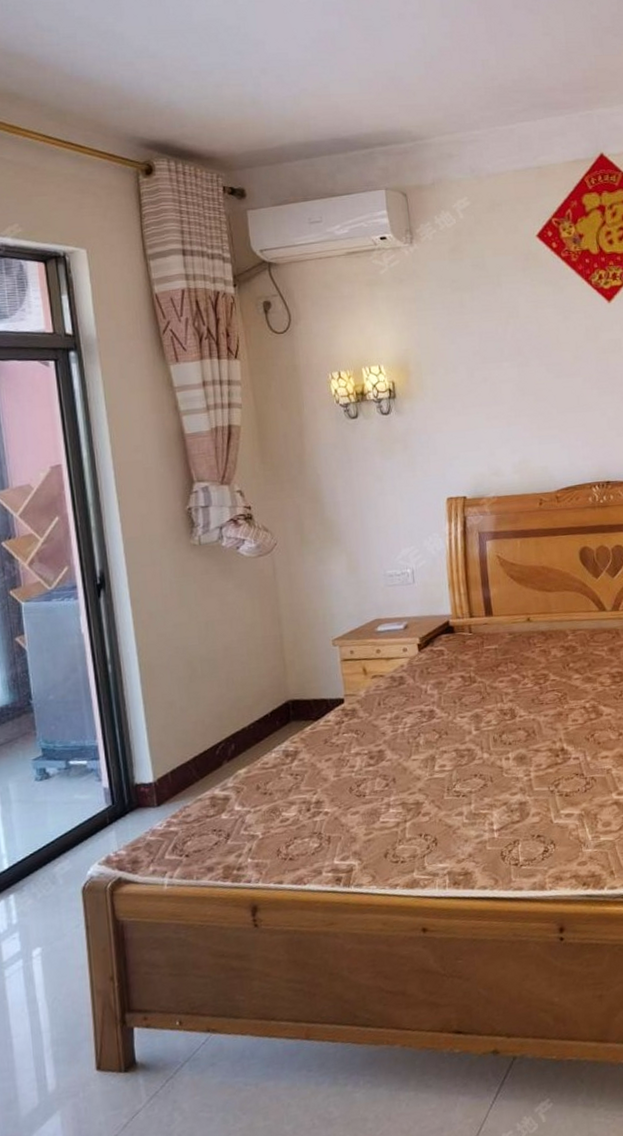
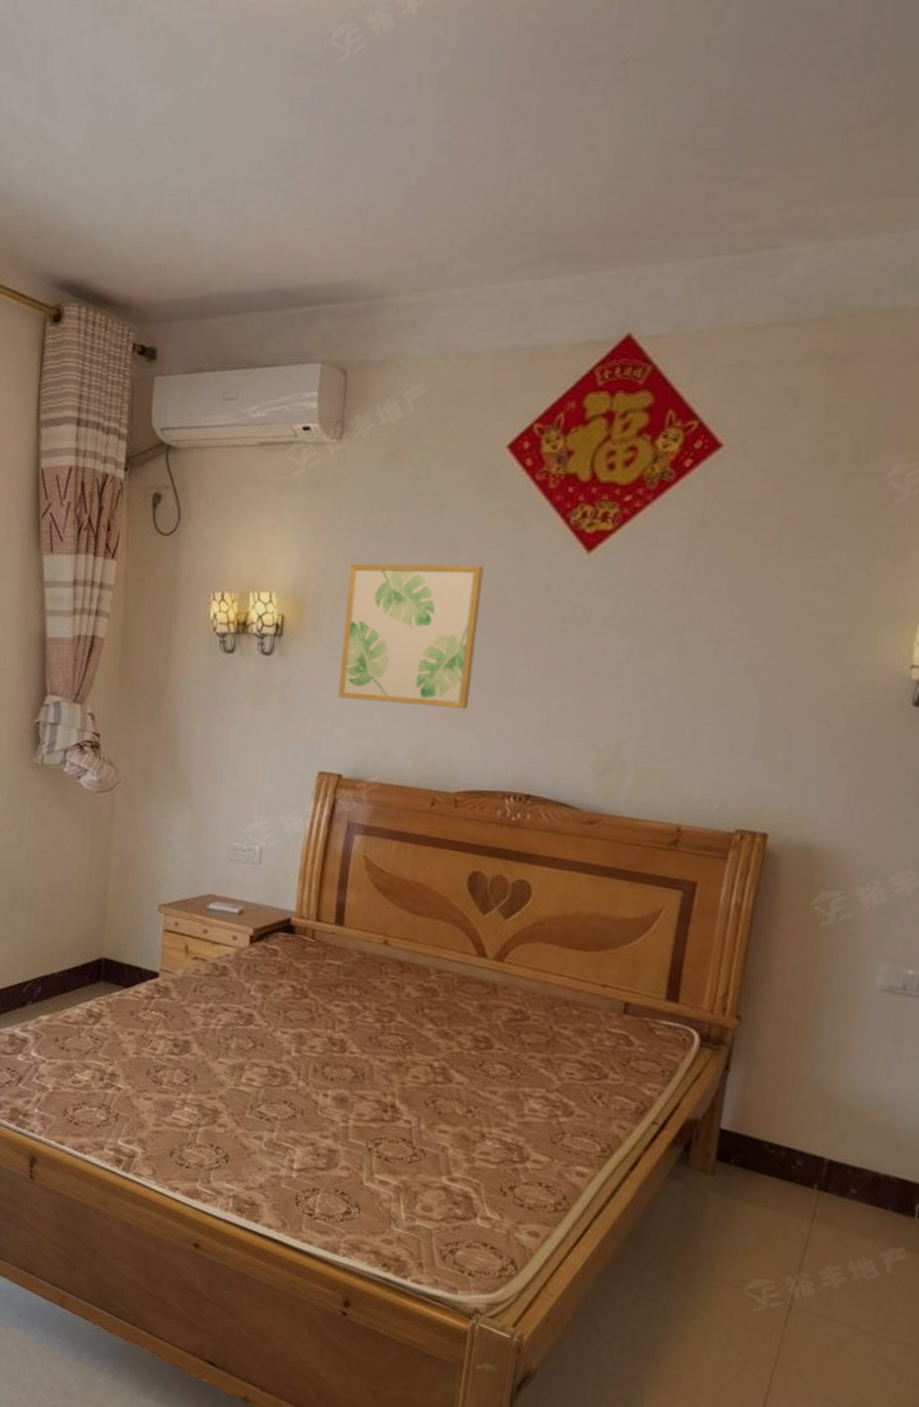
wall art: none [439,322,551,437] -> present [338,563,484,710]

